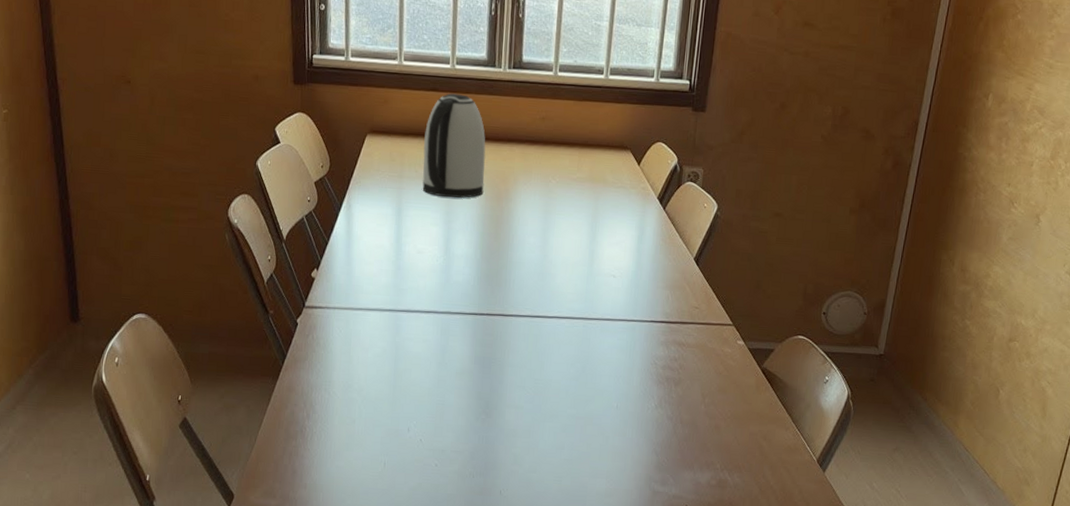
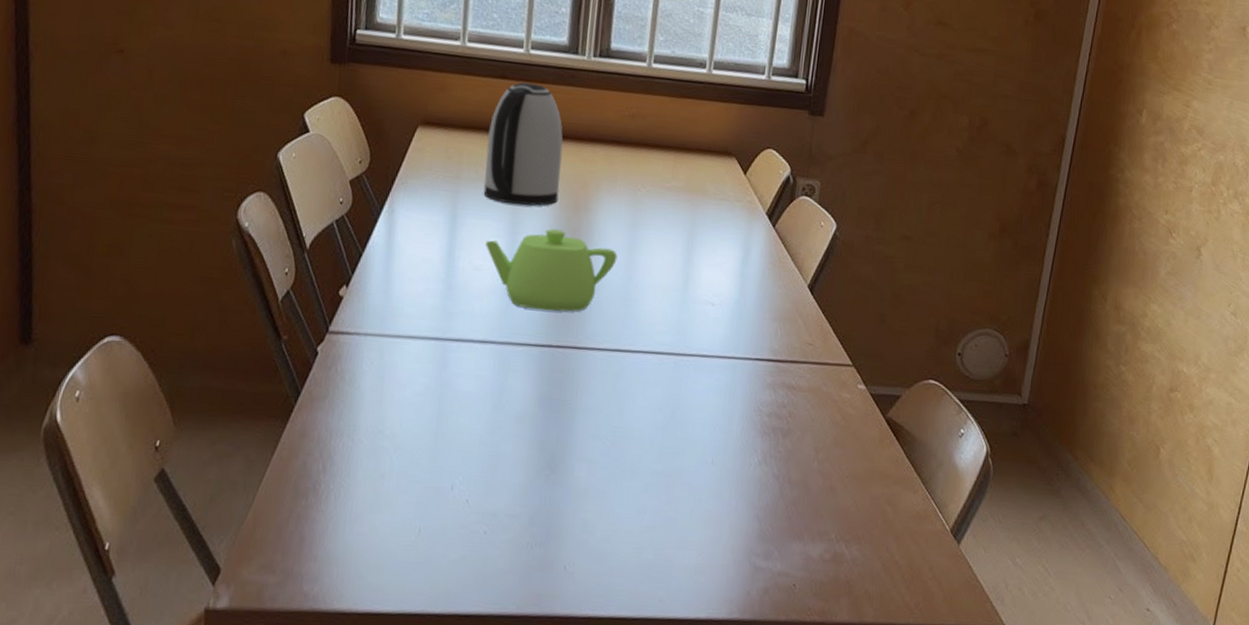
teapot: none [426,217,534,286] -> present [486,229,618,312]

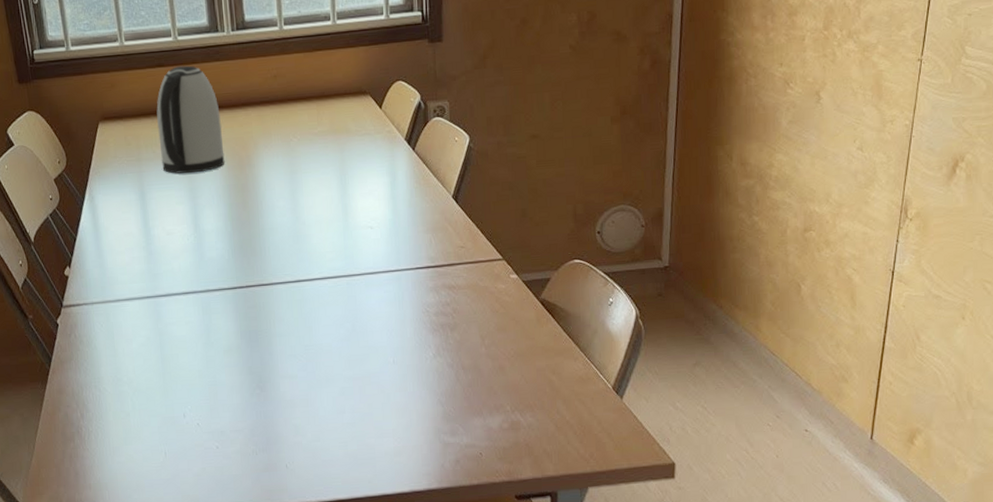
teapot: present [486,229,618,312] -> none [172,188,283,259]

